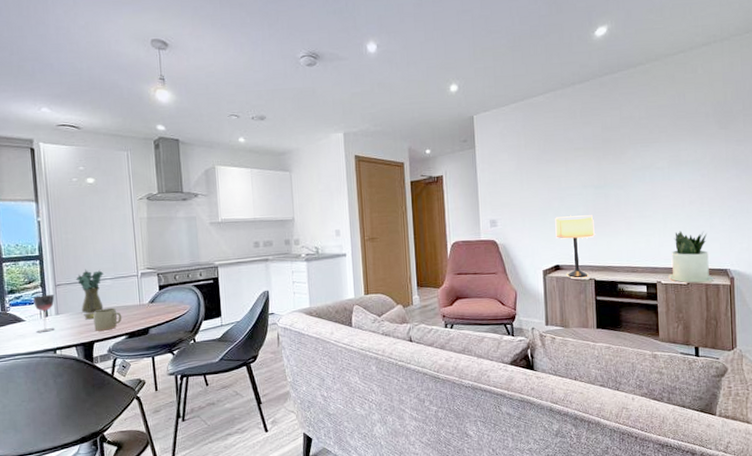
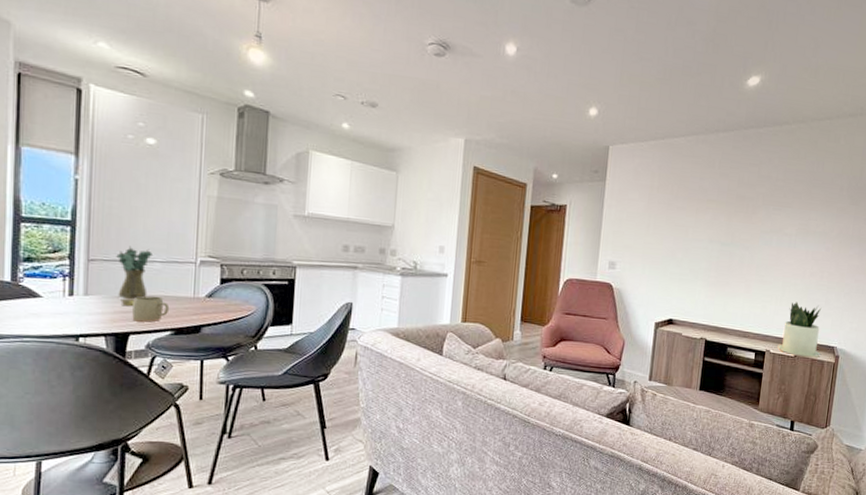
wineglass: present [33,295,55,333] -> none [55,269,85,314]
table lamp: present [556,215,595,278] -> none [675,269,714,336]

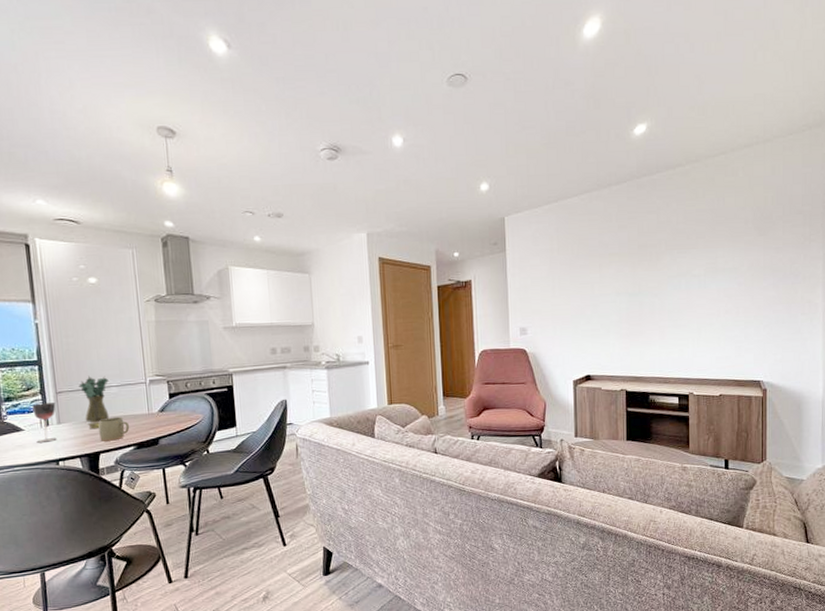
wineglass: none [55,269,85,314] -> present [32,403,57,443]
planter: present [777,301,822,358] -> none [701,341,747,396]

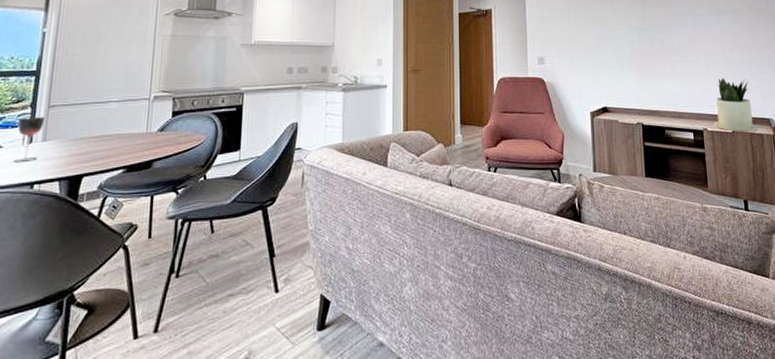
vase: present [79,375,110,430] -> none [74,89,109,149]
mug: present [98,417,130,441] -> none [86,135,123,163]
planter: none [701,341,747,396] -> present [714,77,758,133]

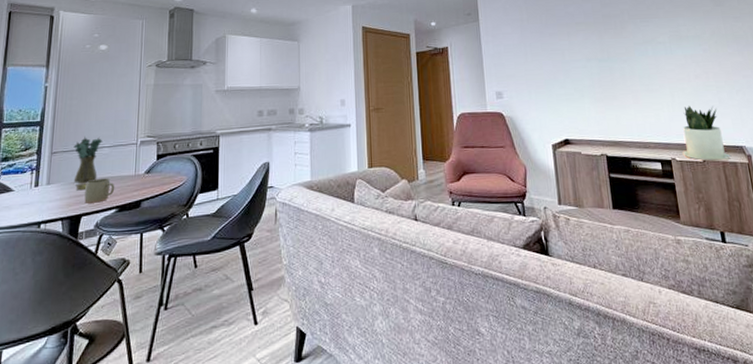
wineglass: present [13,117,45,162] -> none [23,163,49,204]
vase: none [74,89,109,149] -> present [73,136,102,191]
mug: none [86,135,123,163] -> present [84,178,115,203]

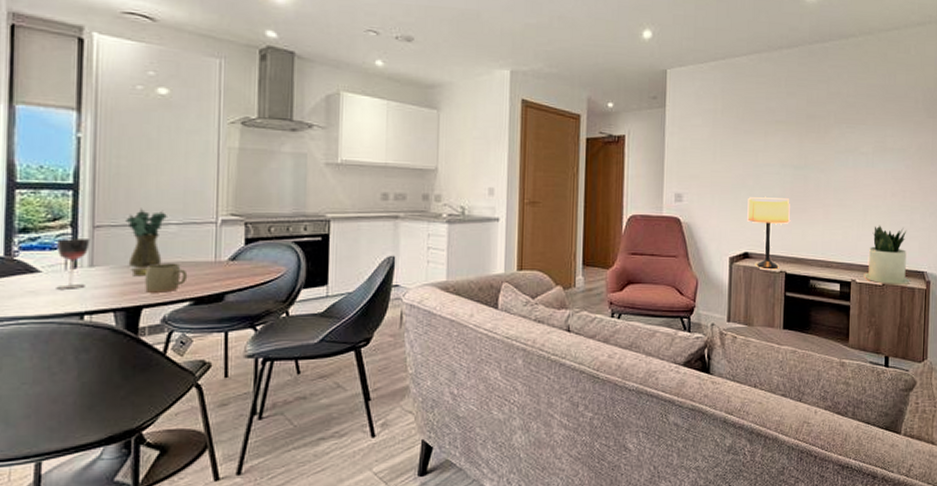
wineglass: none [23,163,49,204] -> present [56,238,90,289]
table lamp: none [562,88,602,154] -> present [748,197,790,270]

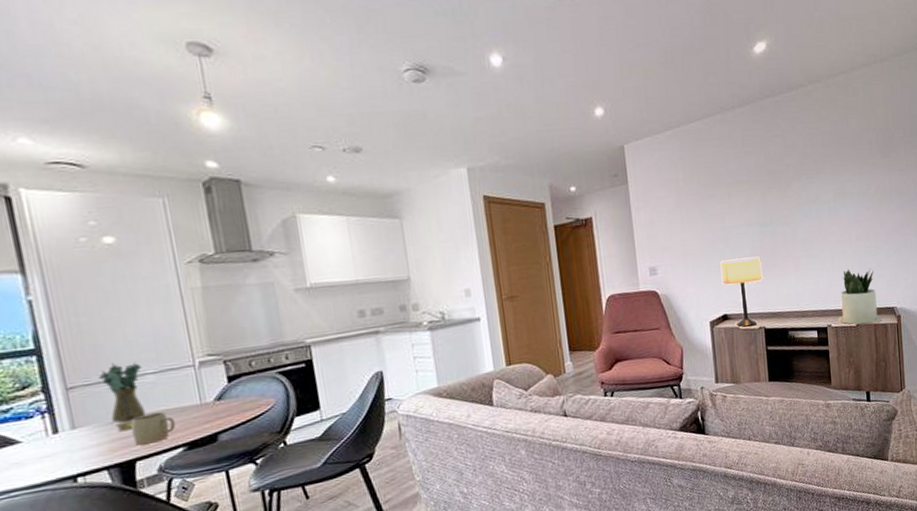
wineglass: present [56,238,90,289] -> none [31,402,72,457]

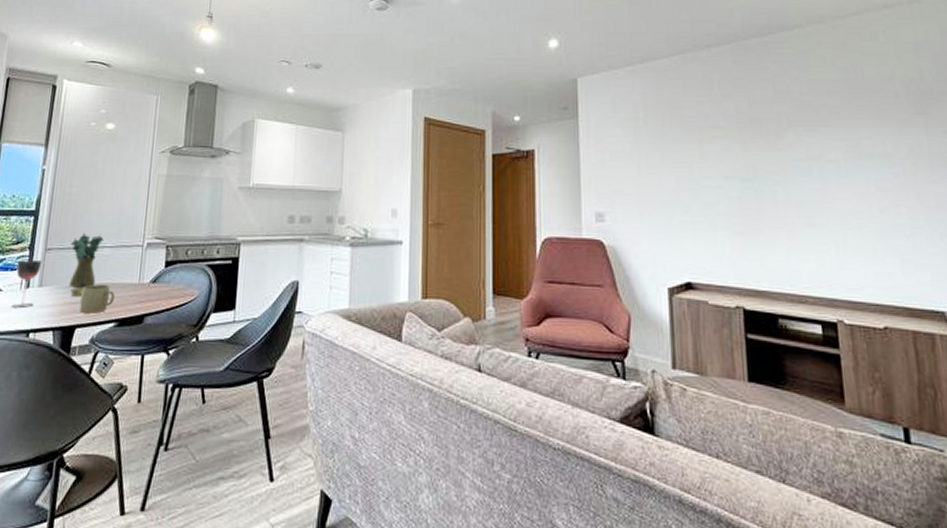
wineglass: none [31,402,72,457] -> present [11,260,42,308]
table lamp: present [721,257,763,328] -> none [687,216,742,304]
planter: present [838,269,882,325] -> none [854,249,925,330]

